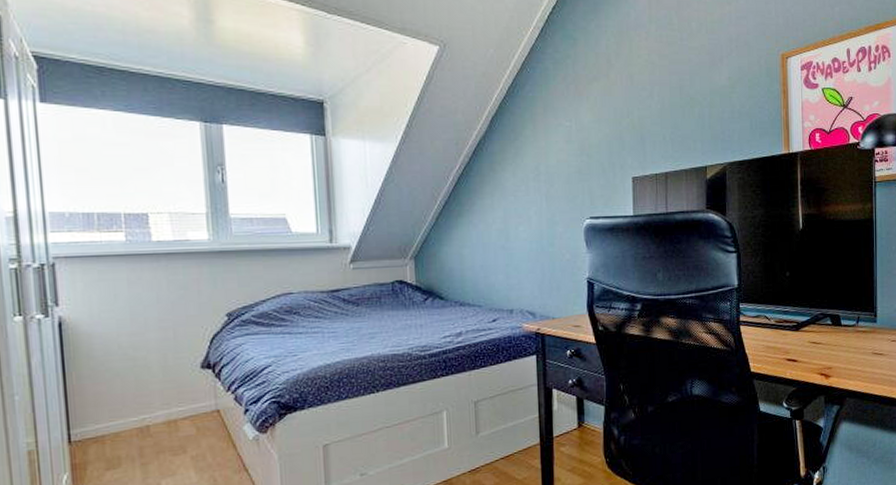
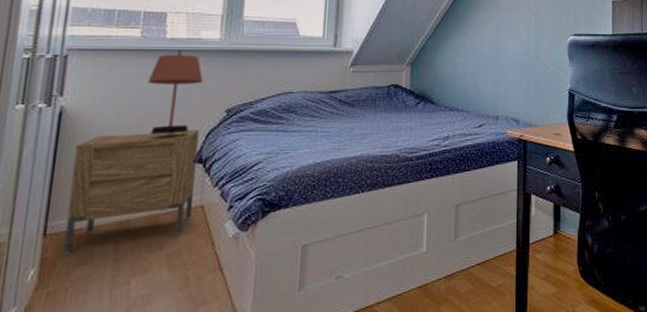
nightstand: none [82,334,208,459] -> present [63,129,199,254]
table lamp: none [141,252,199,341] -> present [148,49,204,134]

